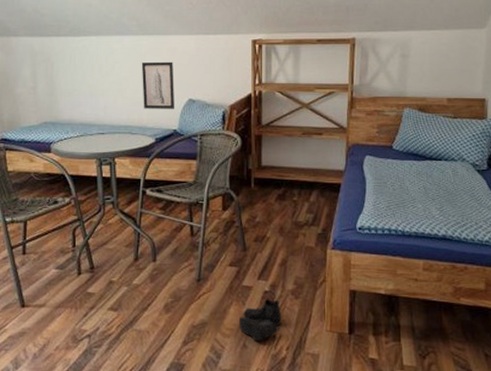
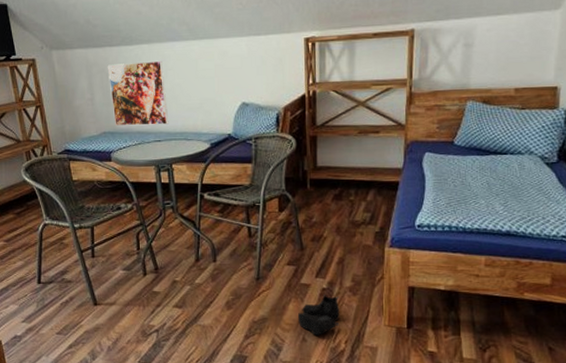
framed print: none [53,53,114,117] -> present [107,60,169,126]
wall art: present [141,61,175,109] -> none [193,65,229,115]

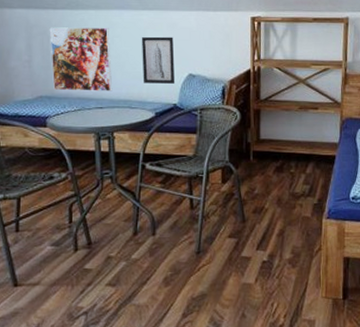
wall art: none [193,65,229,115] -> present [141,36,175,84]
boots: present [298,294,340,336] -> none [238,267,279,311]

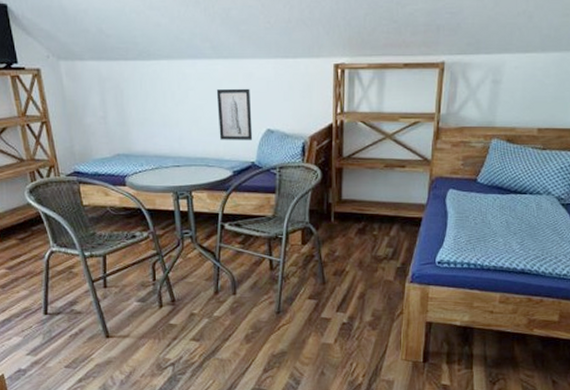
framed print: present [49,27,113,91] -> none [122,79,189,149]

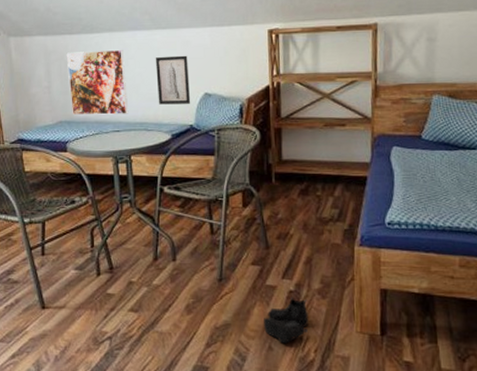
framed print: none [122,79,189,149] -> present [66,49,129,115]
boots: none [318,328,359,369] -> present [264,297,309,344]

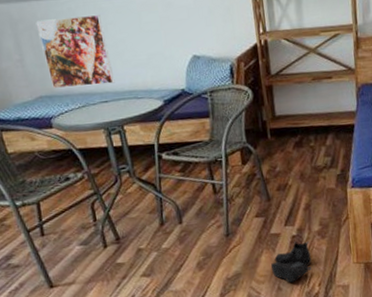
wall art: present [155,55,191,105] -> none [136,17,180,71]

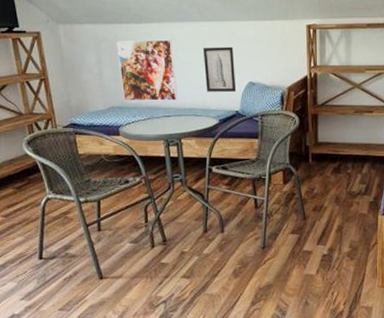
wall art: none [136,17,180,71] -> present [202,46,237,92]
boots: present [271,241,312,283] -> none [301,259,339,299]

